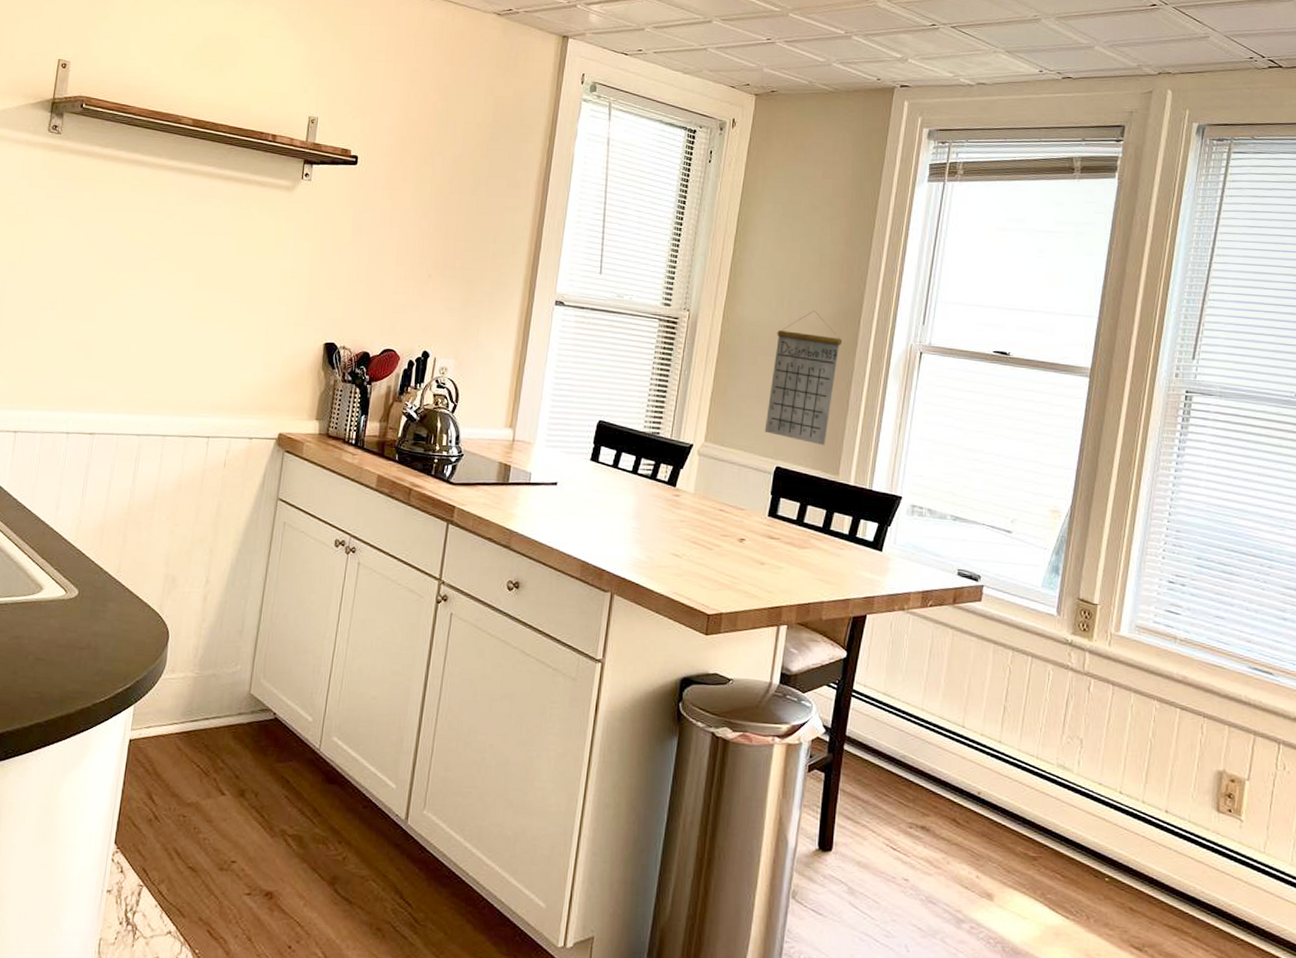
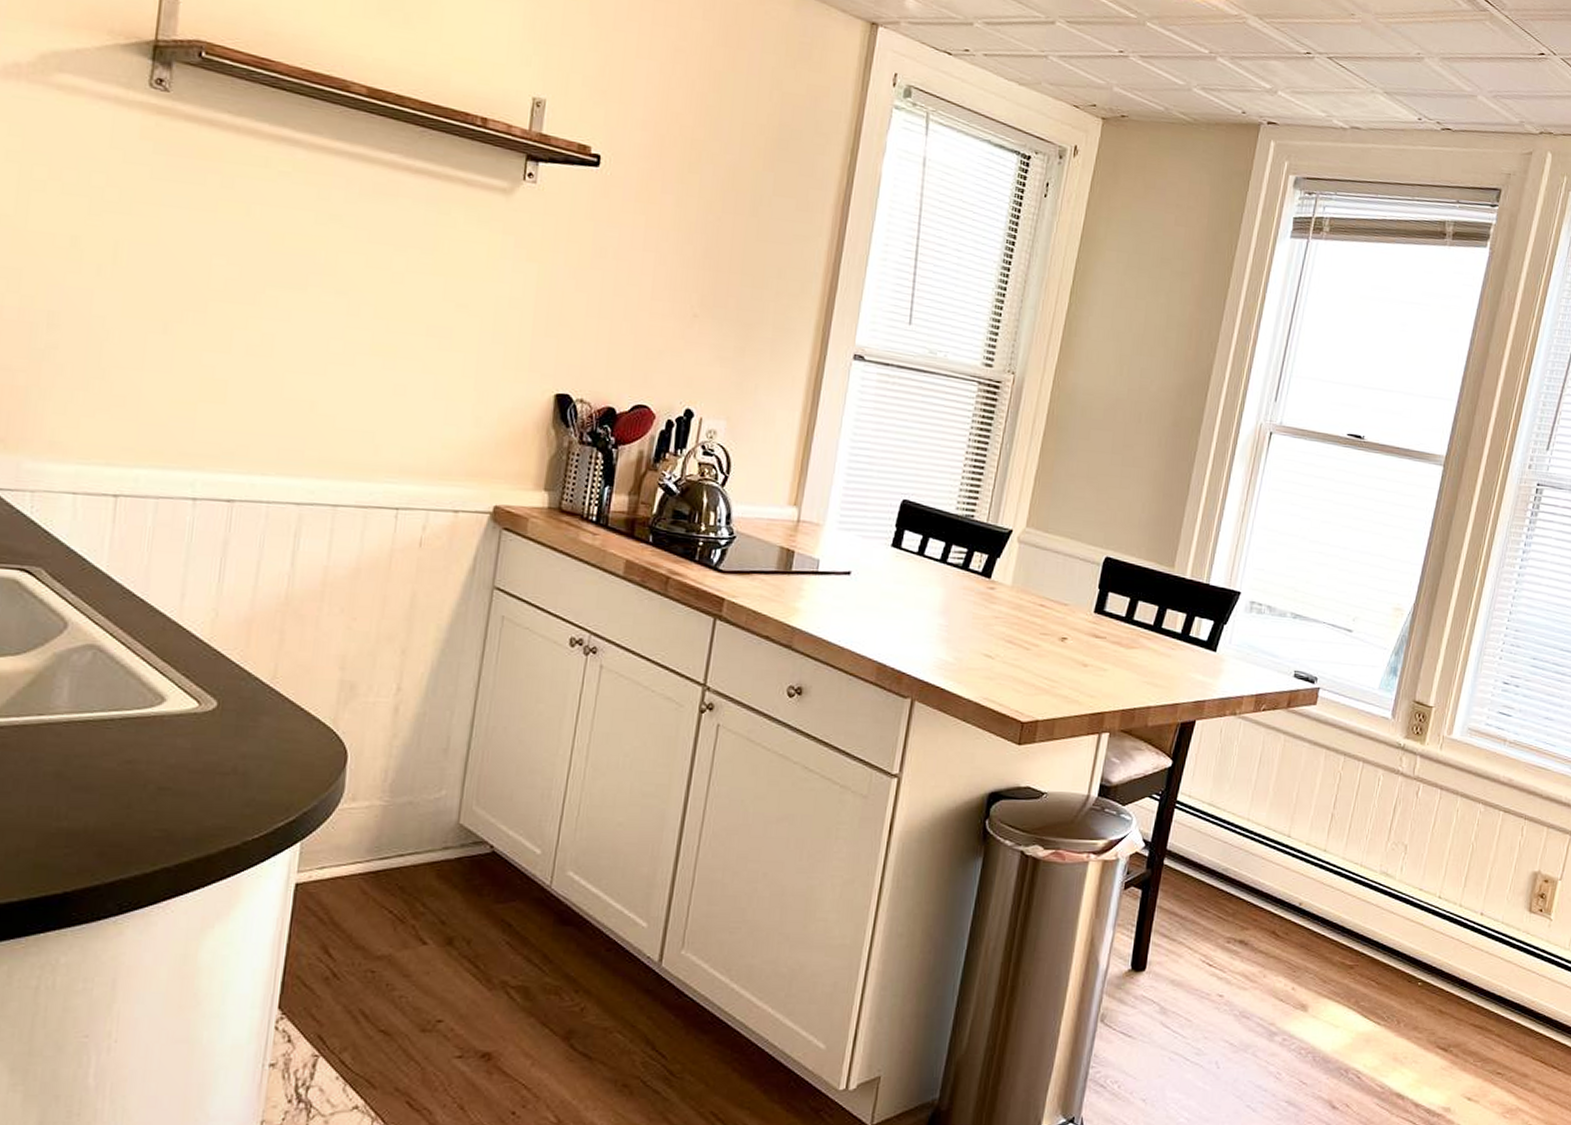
calendar: present [764,311,842,446] -> none [1094,380,1186,535]

